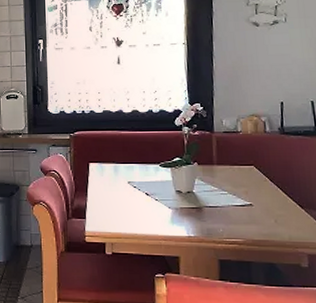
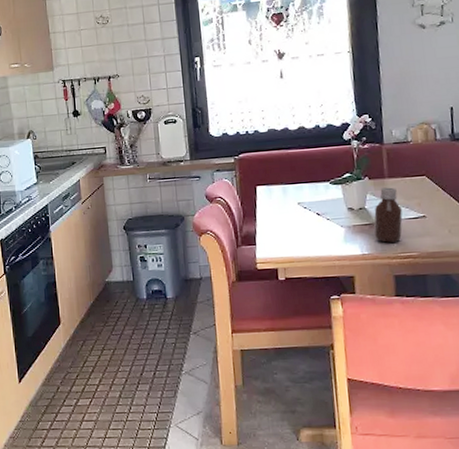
bottle: none [200,174,230,227] -> present [373,187,403,243]

